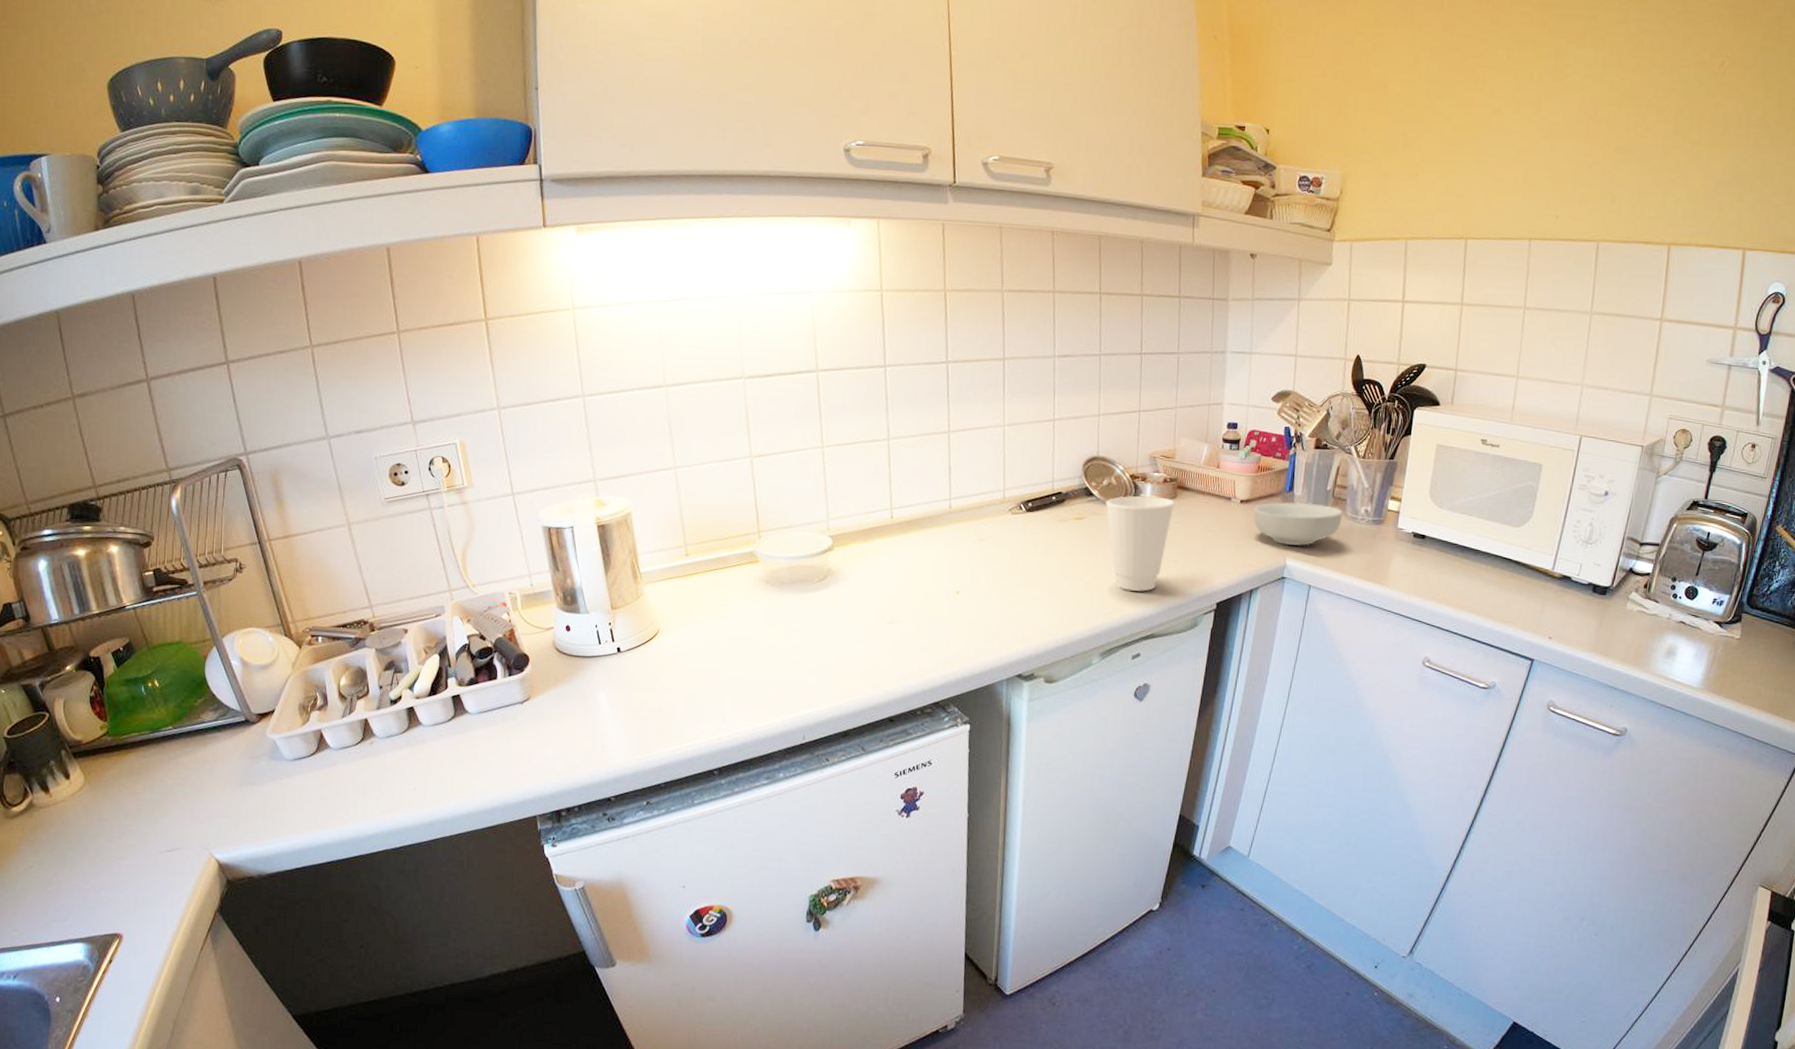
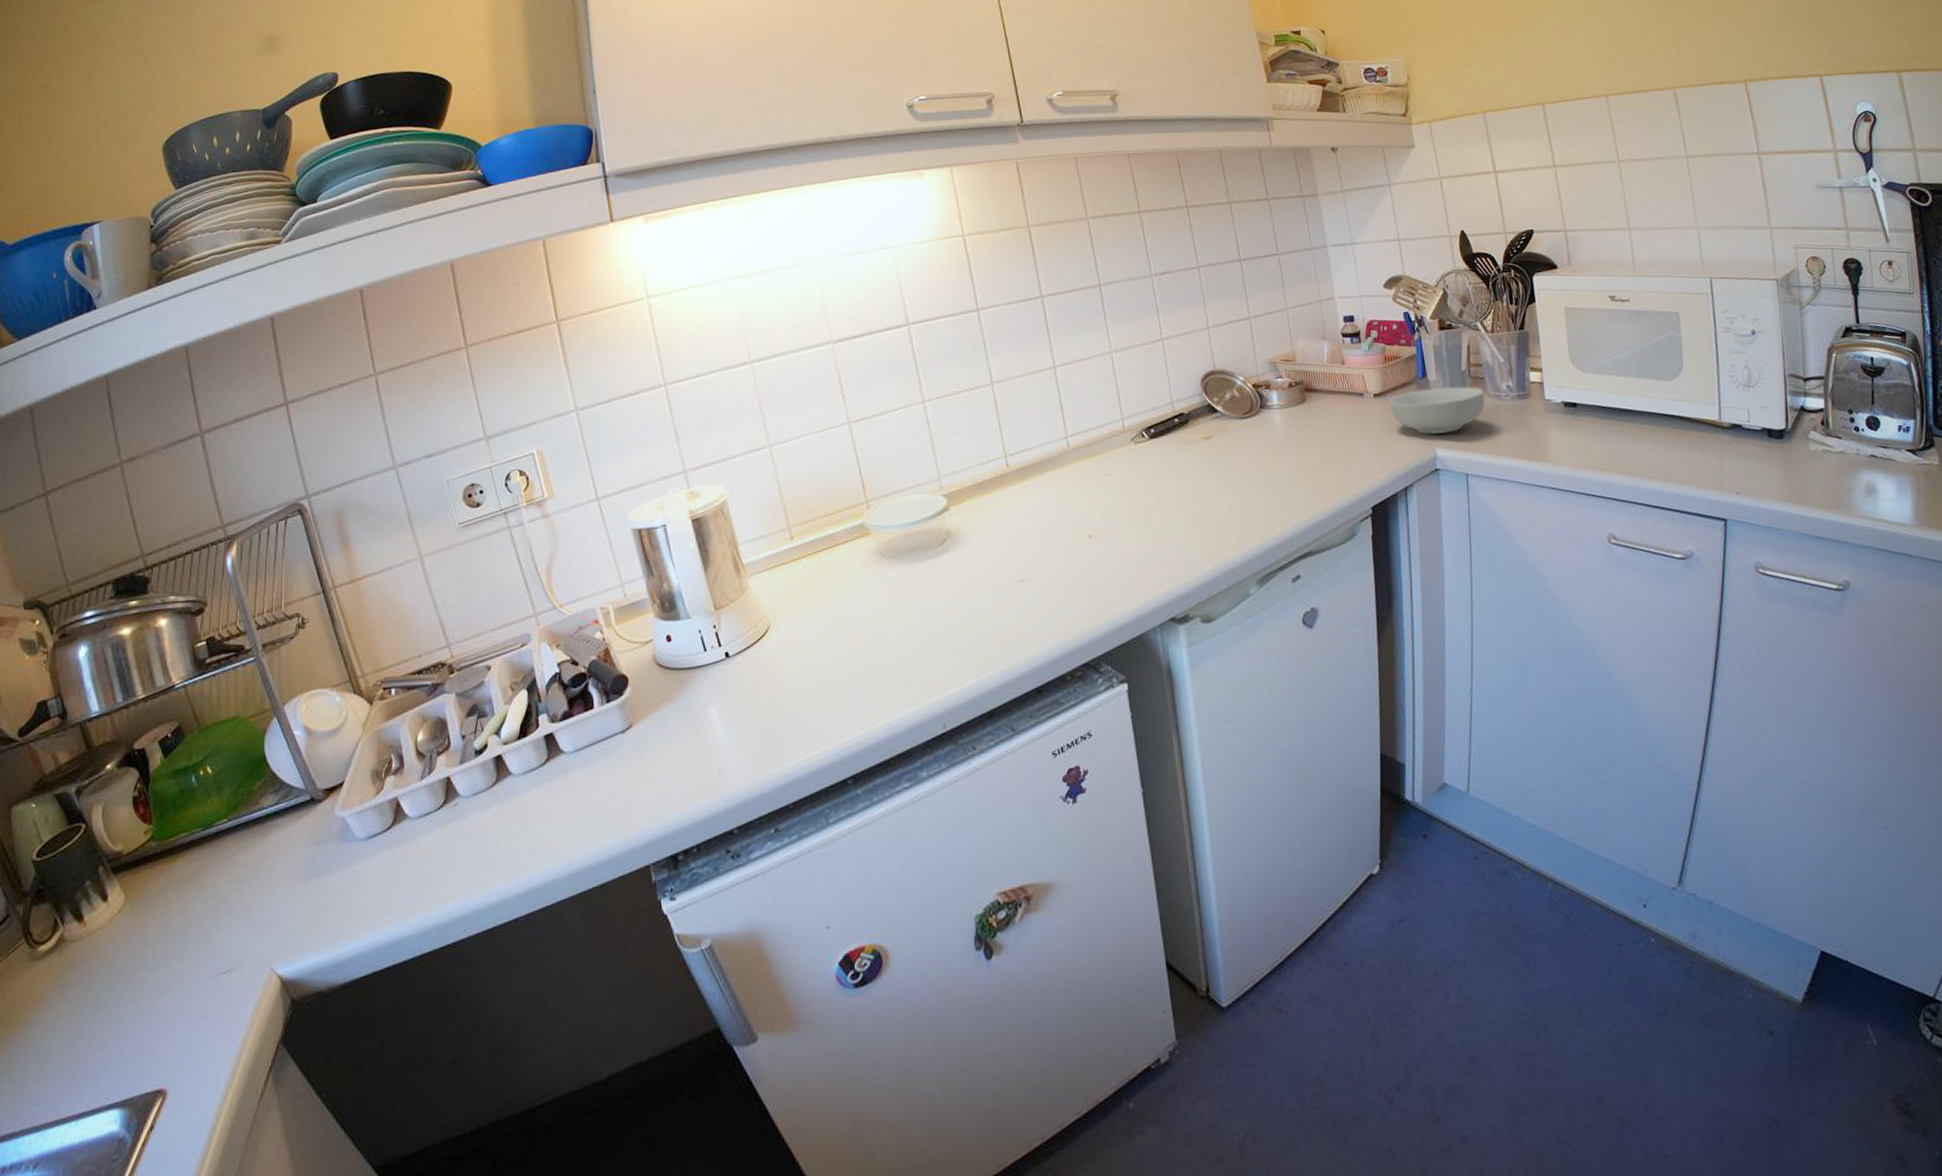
cup: present [1105,495,1175,592] -> none [1232,403,1306,508]

